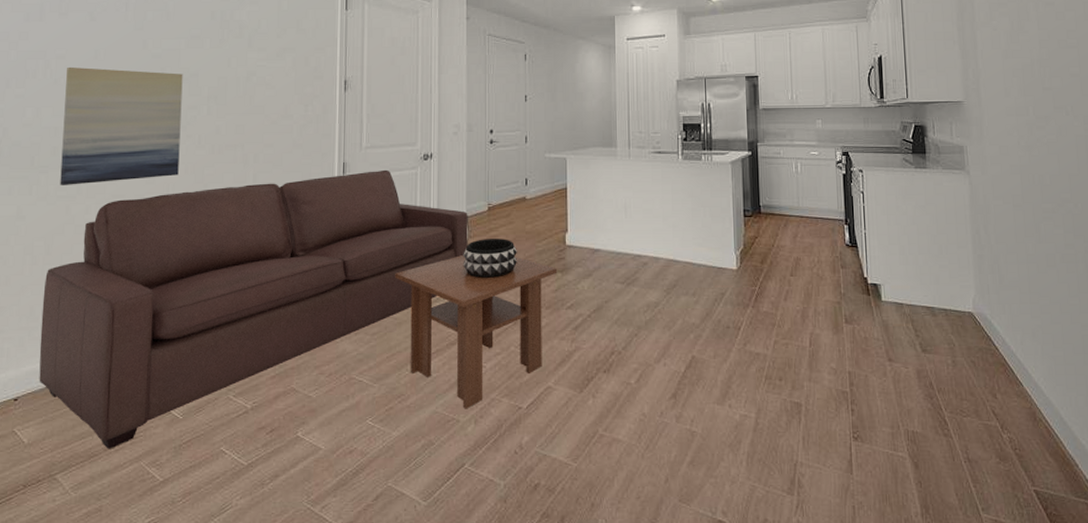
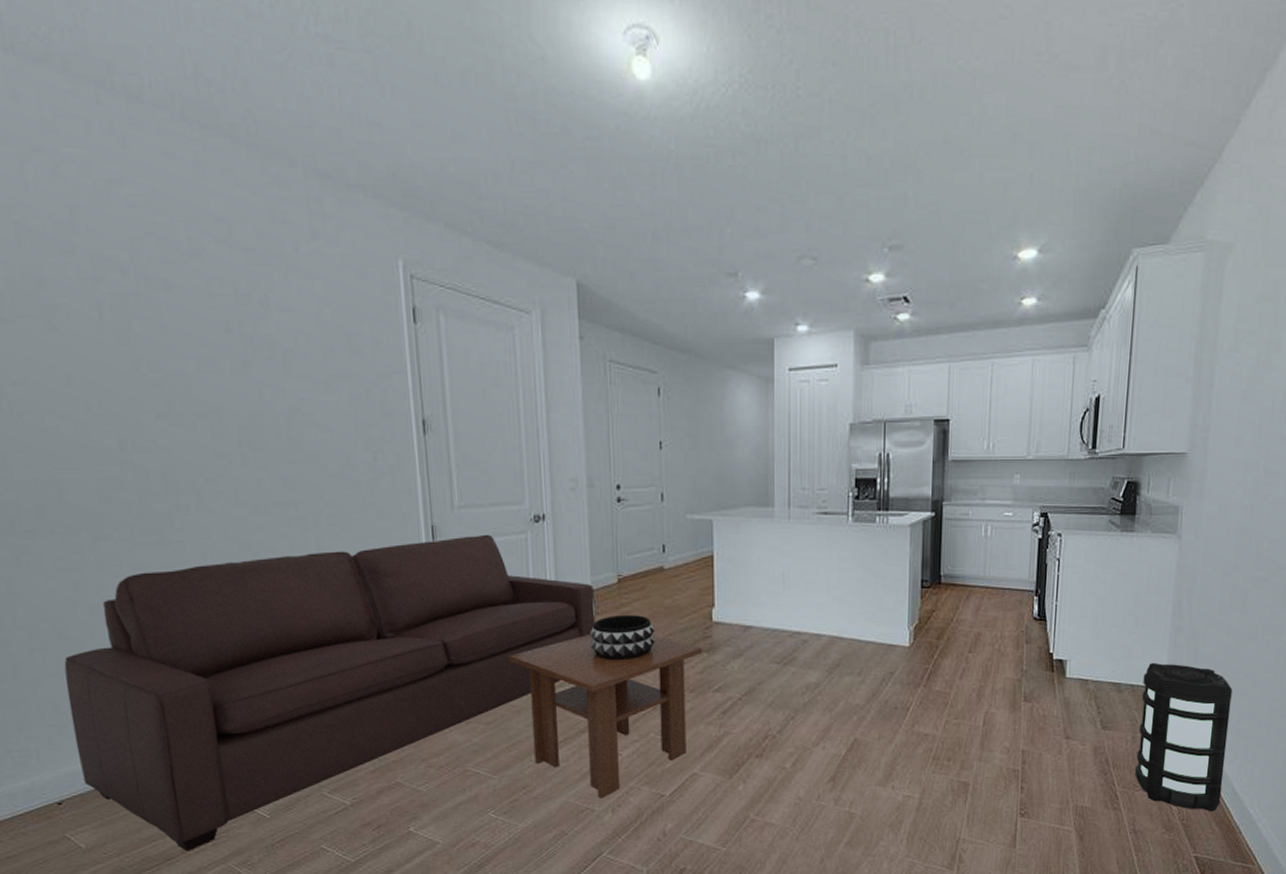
wall art: present [60,66,183,185] -> none [31,397,216,555]
lantern: none [954,287,1051,442] -> present [1135,662,1233,812]

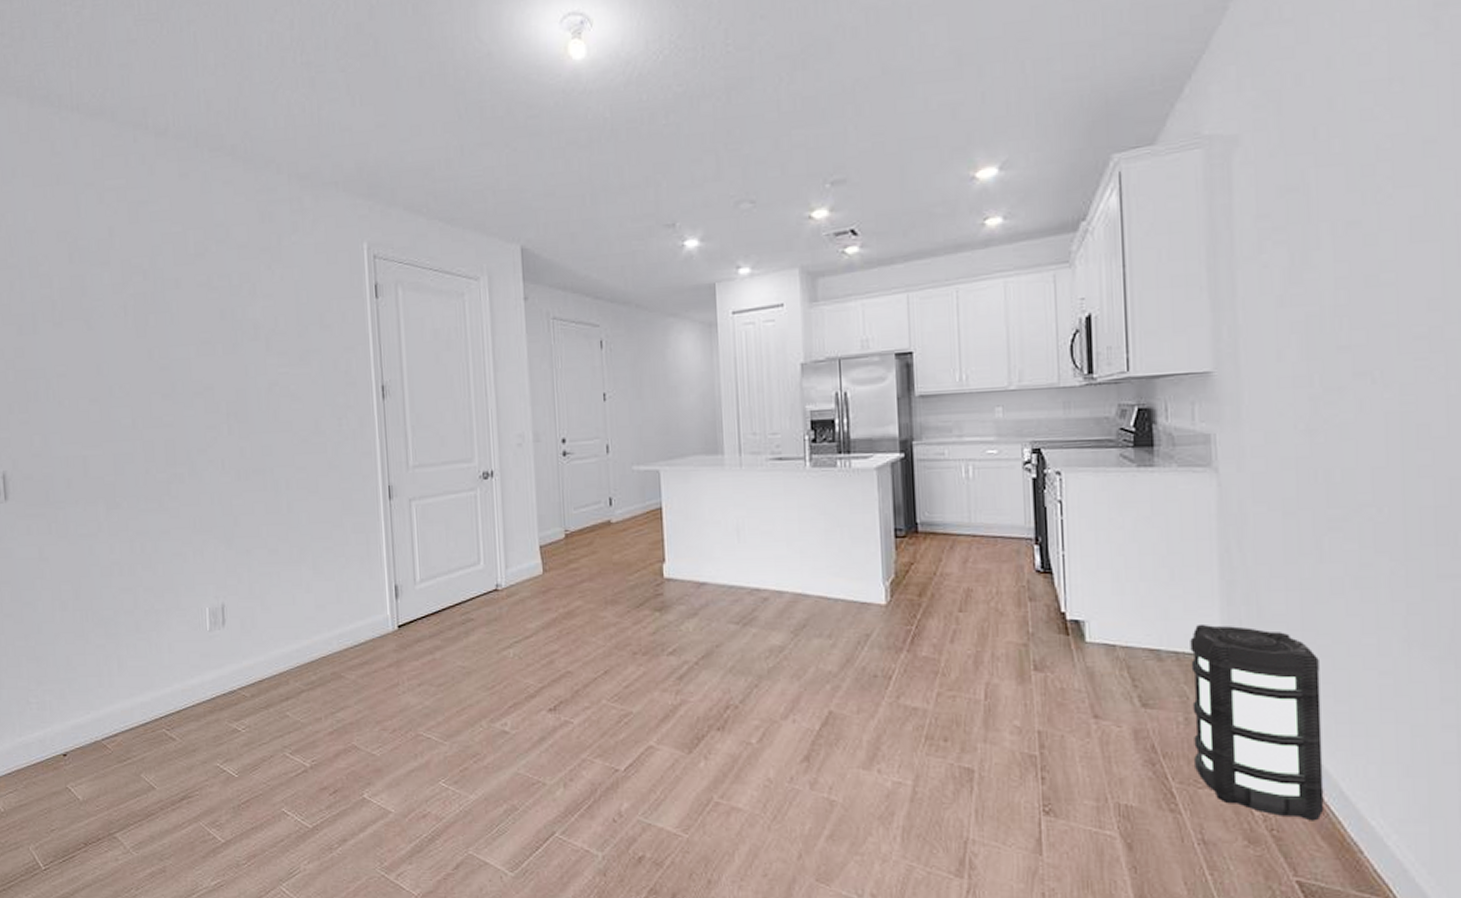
sofa: present [64,534,595,852] -> none [77,492,543,808]
coffee table: present [508,635,703,799] -> none [459,592,655,771]
decorative bowl: present [589,615,656,660] -> none [538,572,606,619]

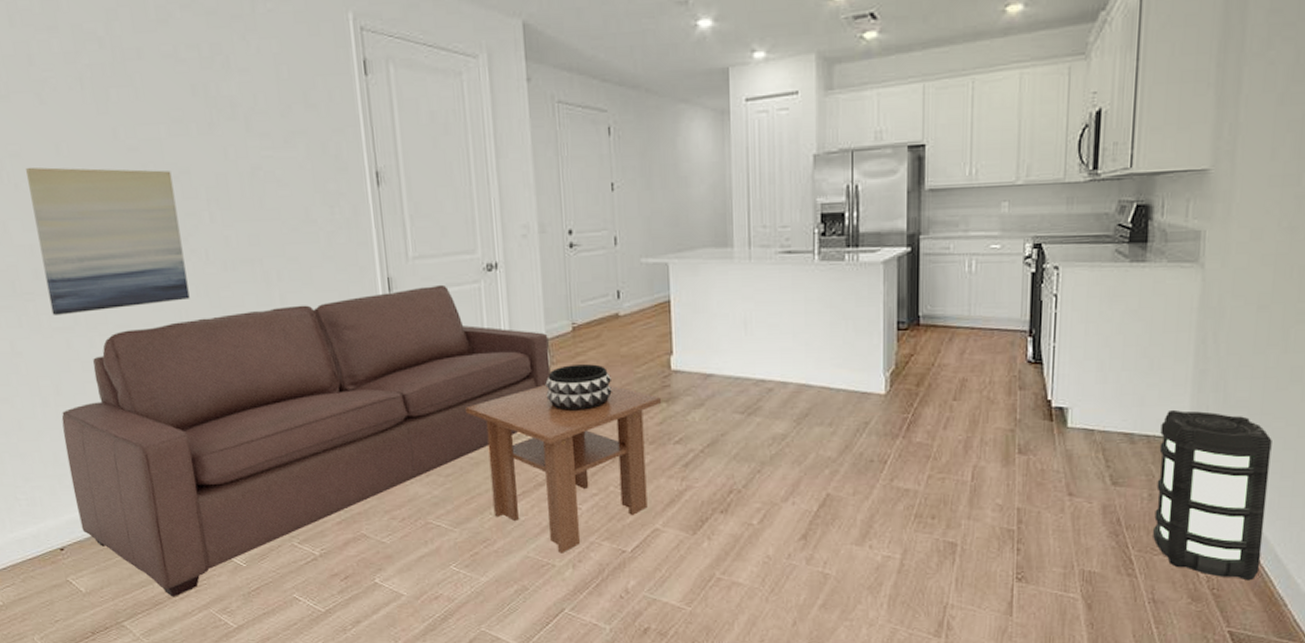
wall art: none [70,385,204,522] -> present [26,167,190,315]
sofa: none [77,492,543,808] -> present [61,284,551,597]
coffee table: none [459,592,655,771] -> present [465,384,662,554]
decorative bowl: none [538,572,606,619] -> present [545,364,613,411]

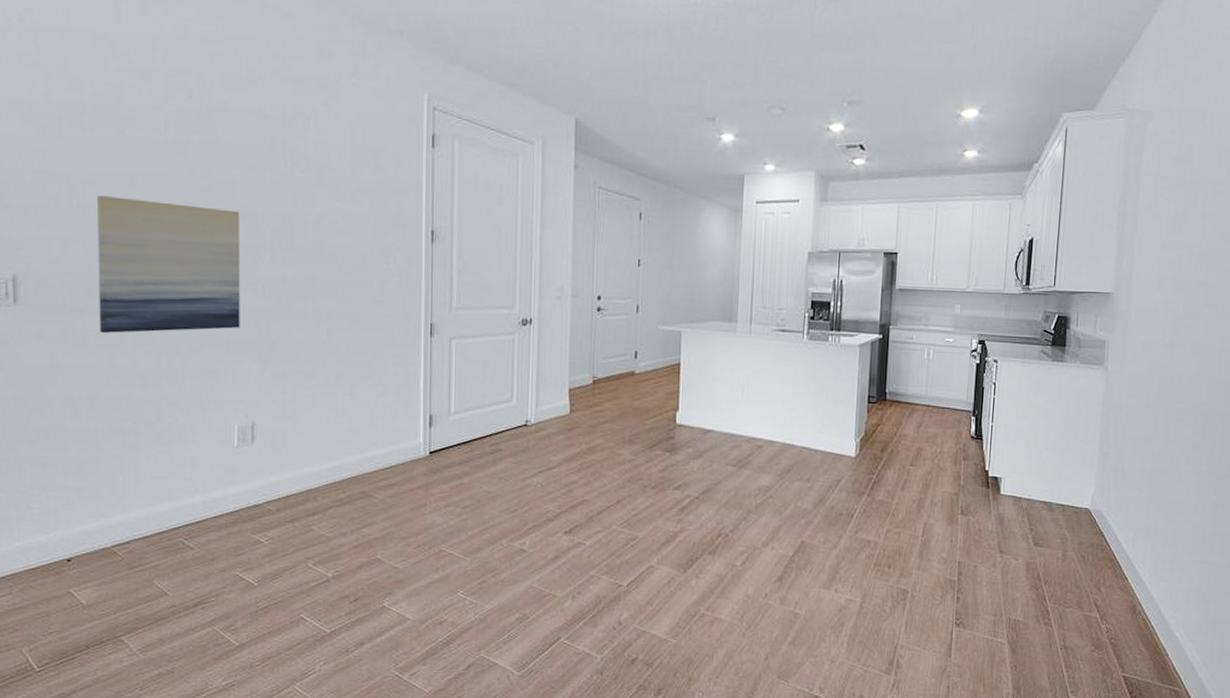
sofa: present [61,284,551,597] -> none [90,333,570,613]
coffee table: present [465,384,662,554] -> none [489,430,666,585]
decorative bowl: present [545,364,613,411] -> none [563,413,624,455]
lantern: present [1153,409,1272,581] -> none [1065,484,1157,633]

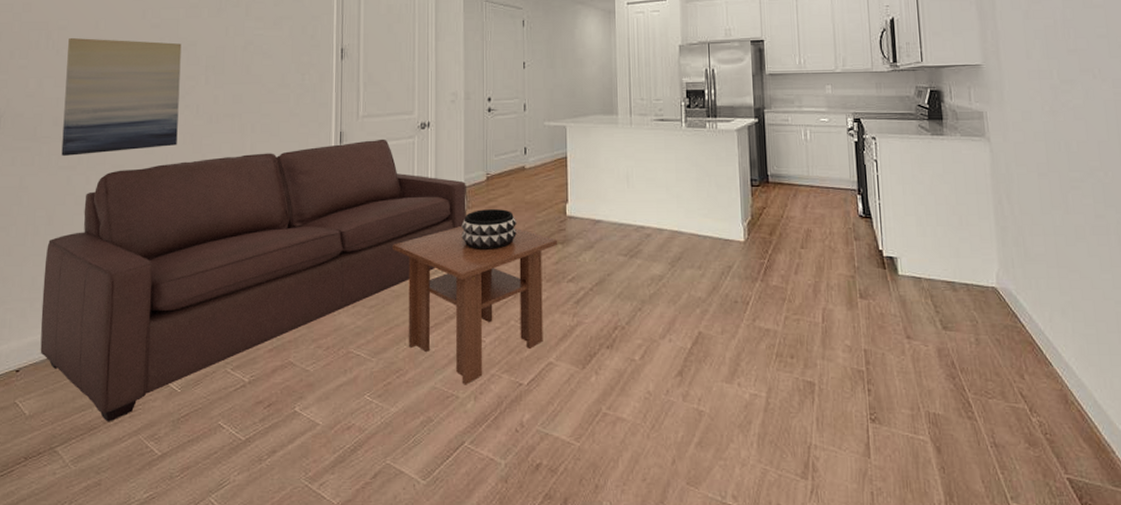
sofa: none [90,333,570,613] -> present [40,139,466,422]
coffee table: none [489,430,666,585] -> present [393,226,558,385]
decorative bowl: none [563,413,624,455] -> present [461,209,518,250]

